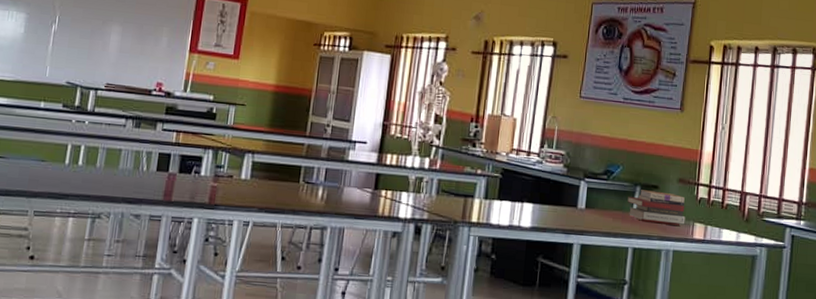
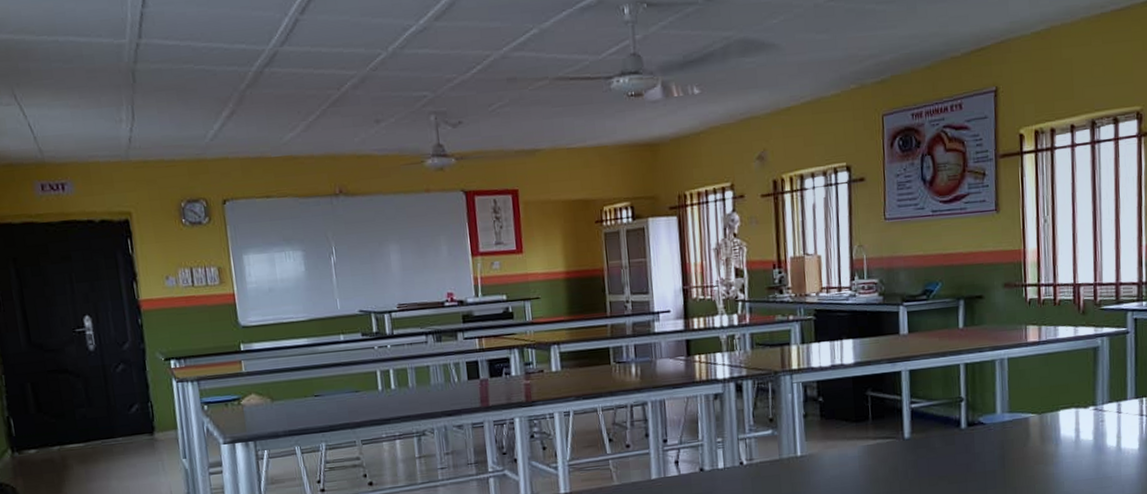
books: present [627,190,686,227] -> none [952,300,1017,335]

